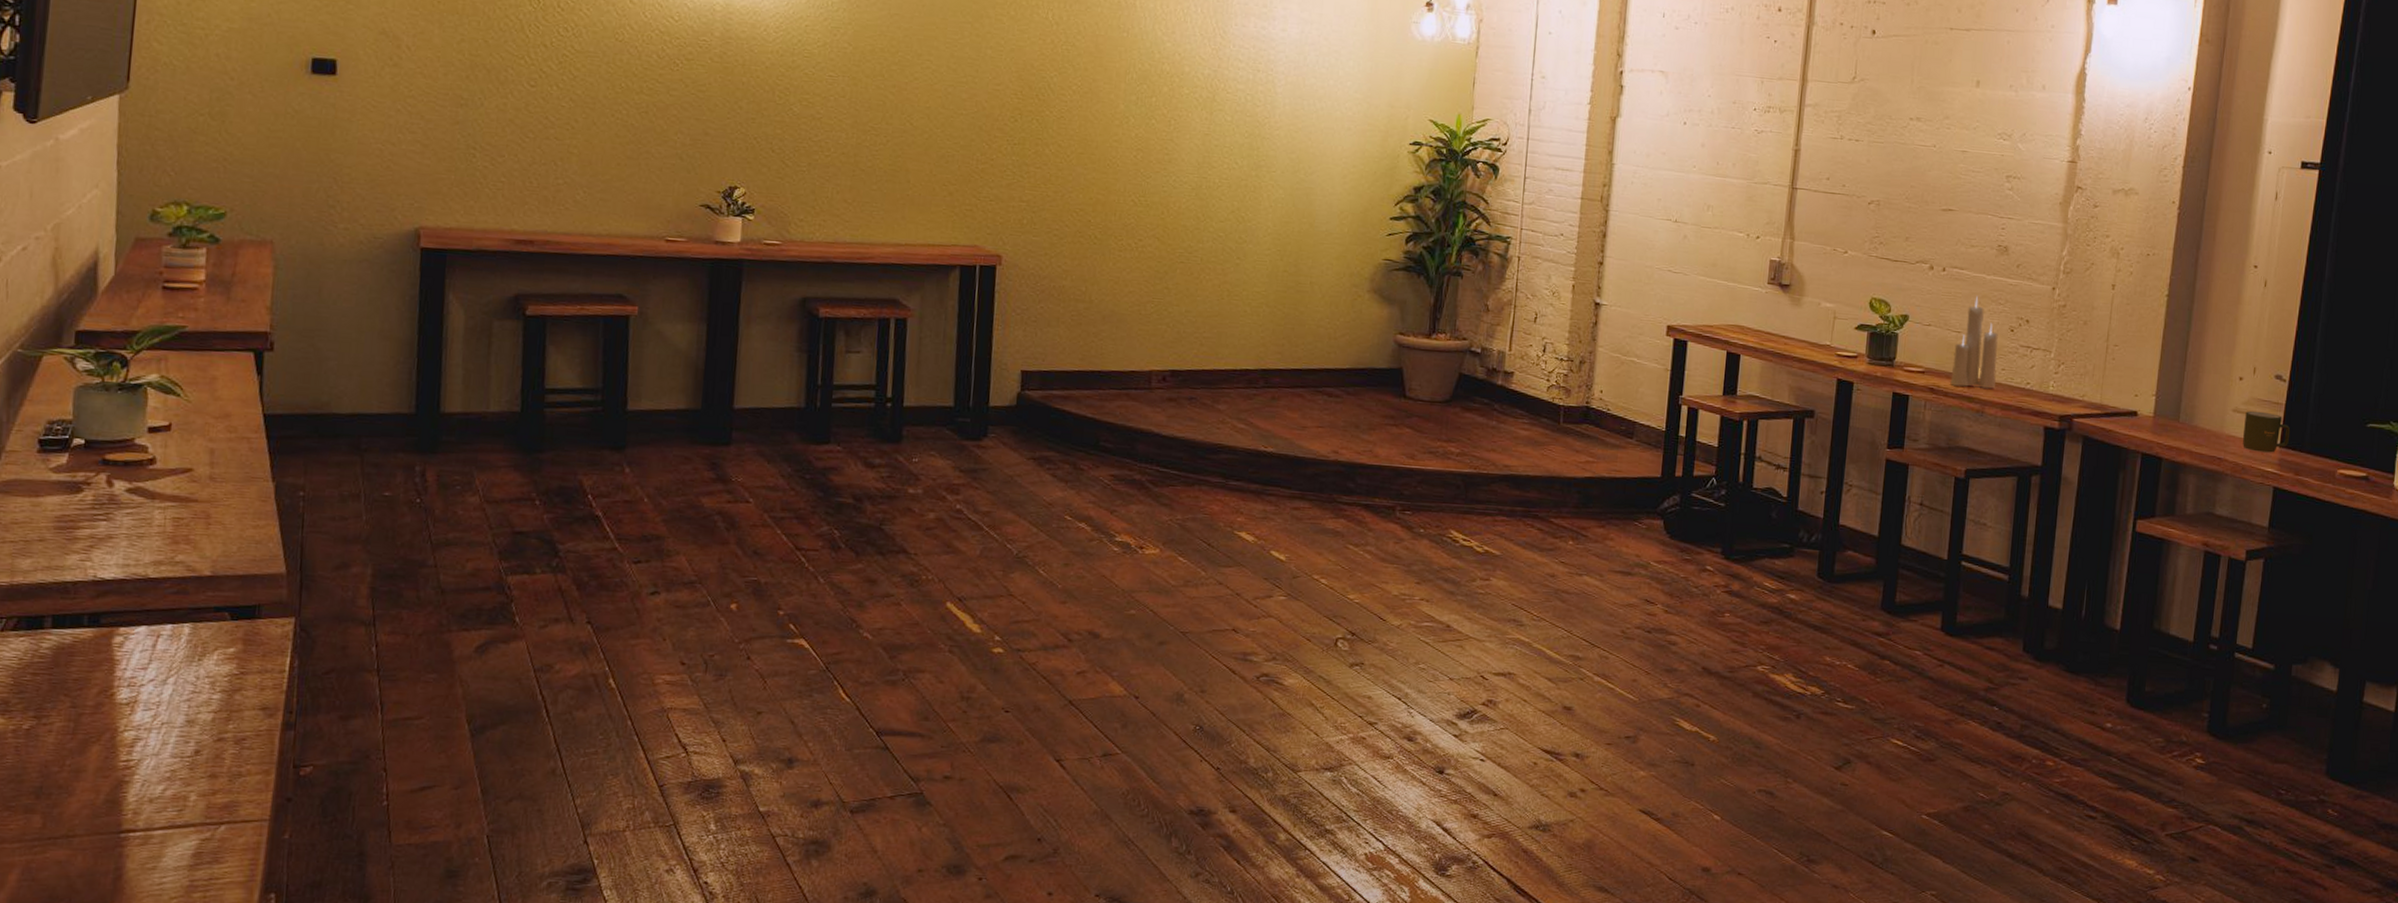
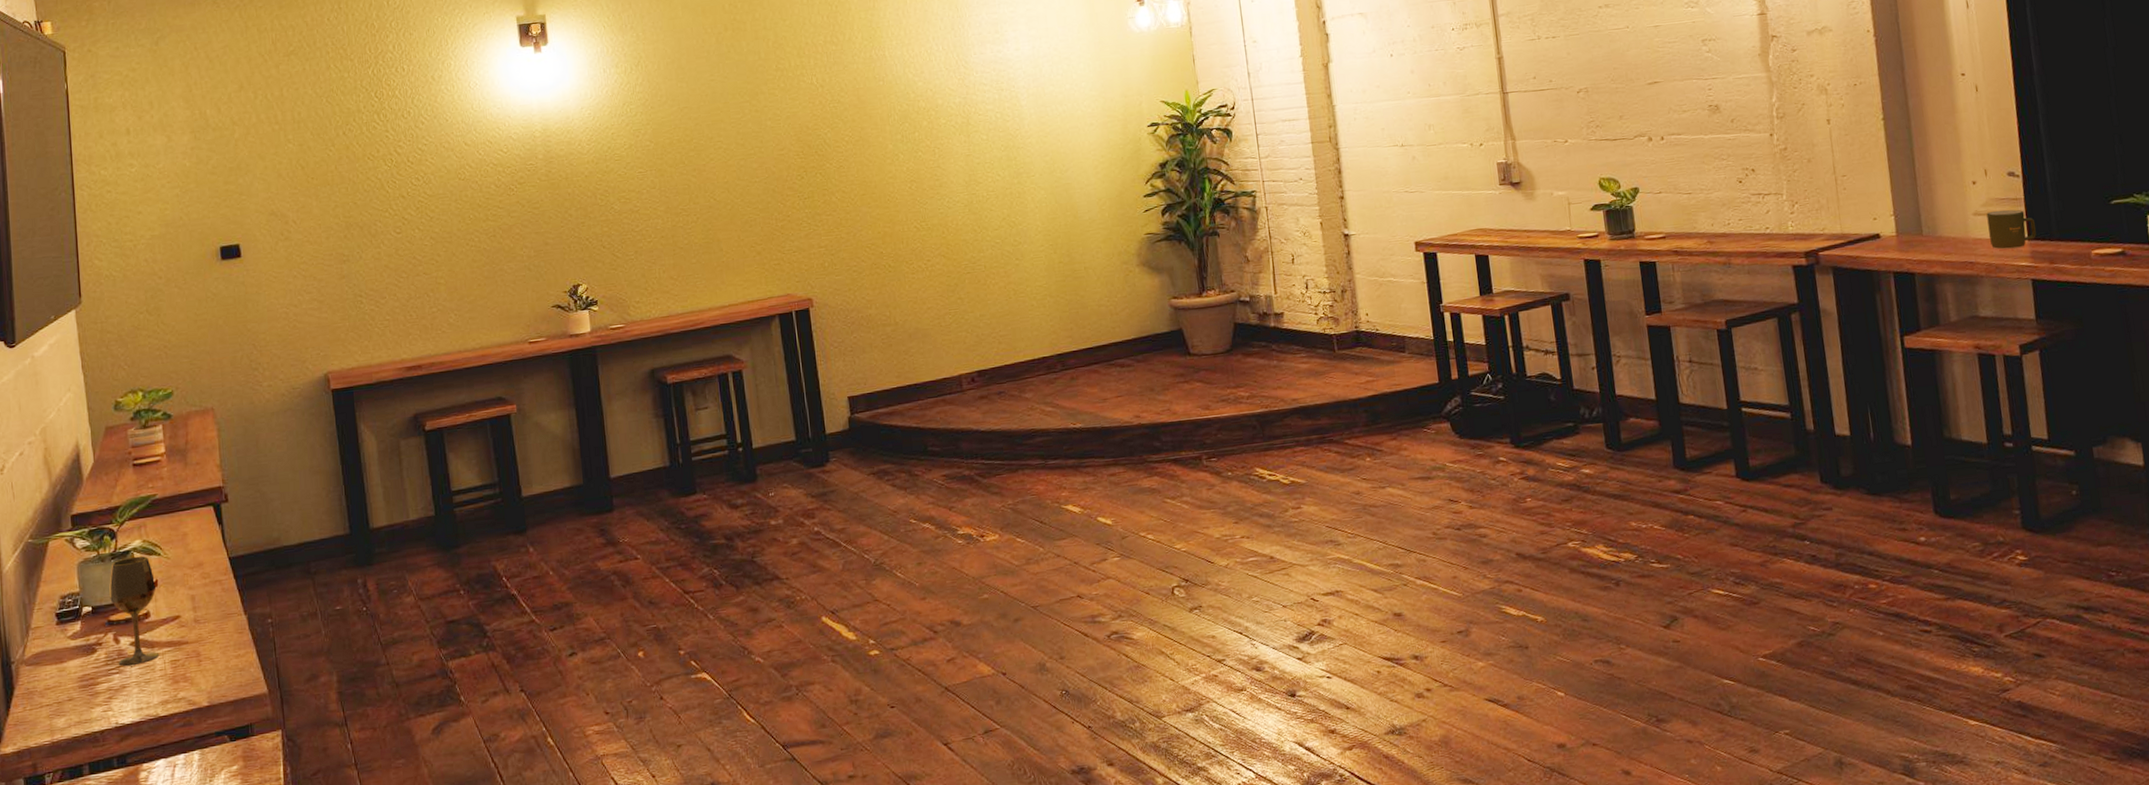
wine glass: none [107,391,169,516] -> present [109,555,160,667]
candle: present [1950,296,1998,389] -> none [1688,157,1737,245]

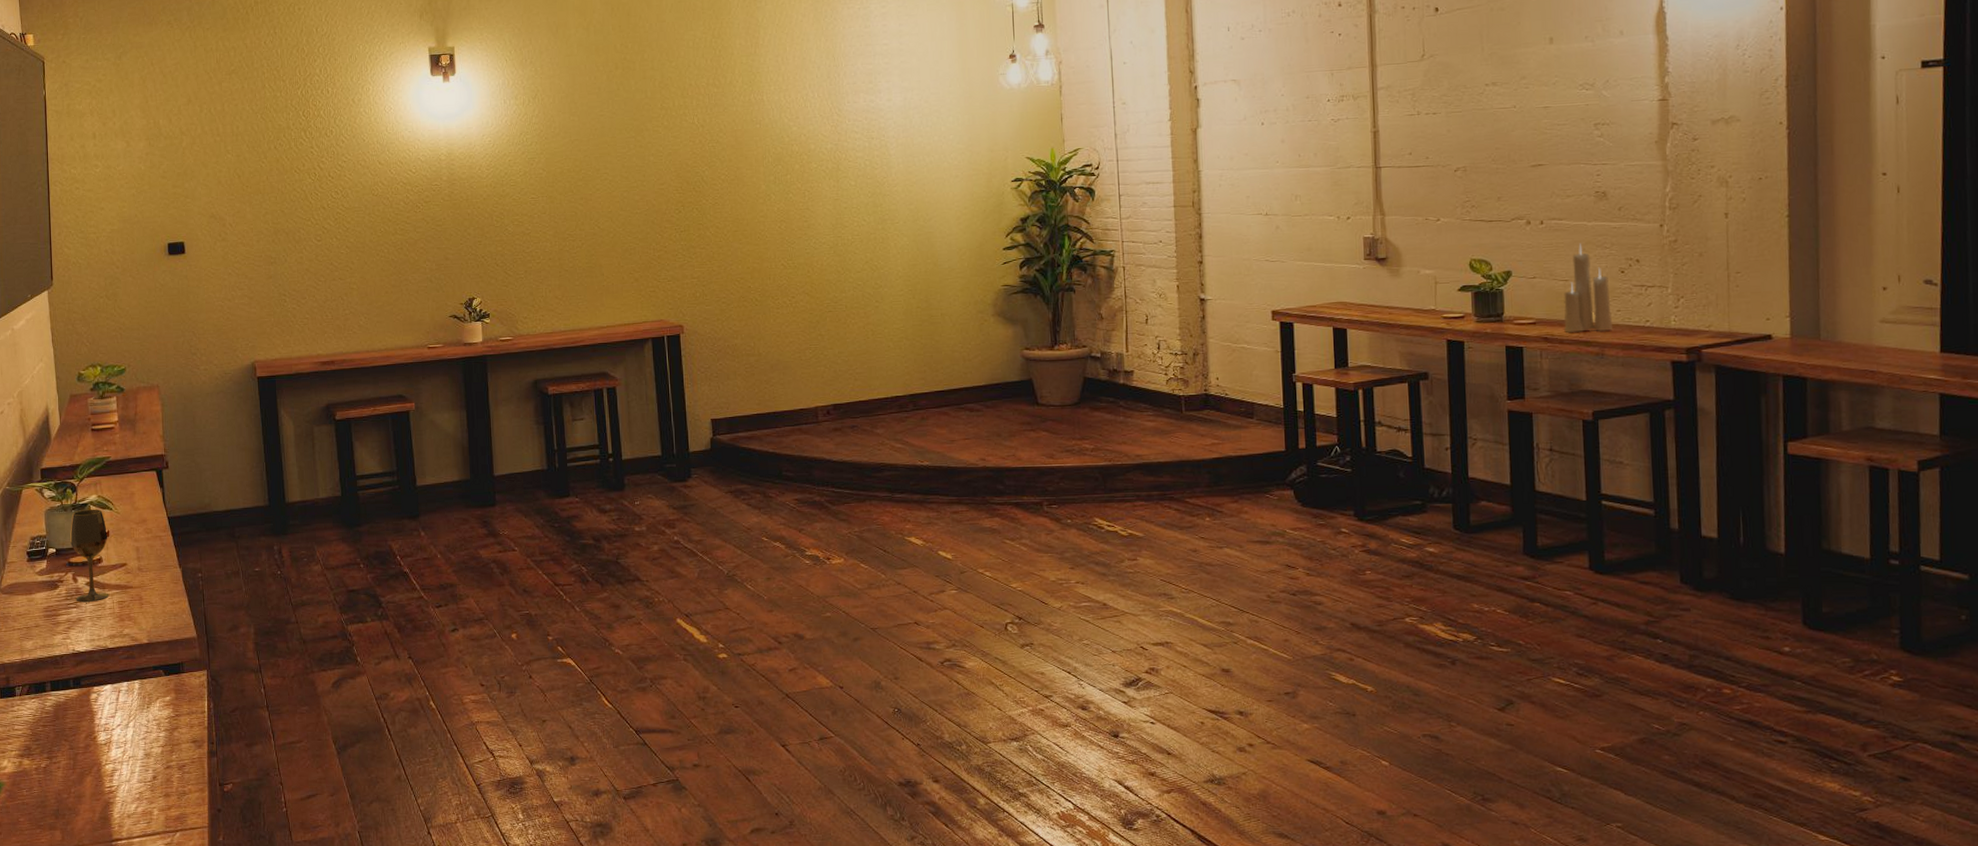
candle: none [1688,157,1737,245] -> present [1564,244,1614,332]
mug: present [1986,209,2037,251] -> none [1895,319,1951,361]

